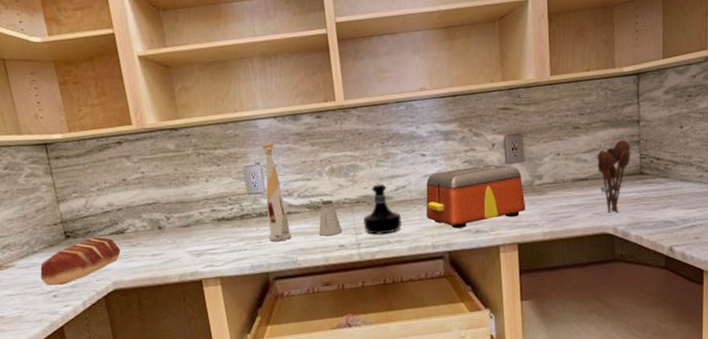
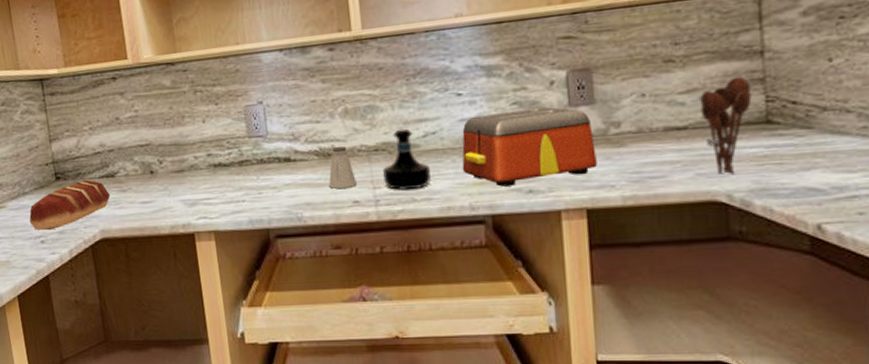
bottle: present [261,143,292,242] -> none [264,79,297,194]

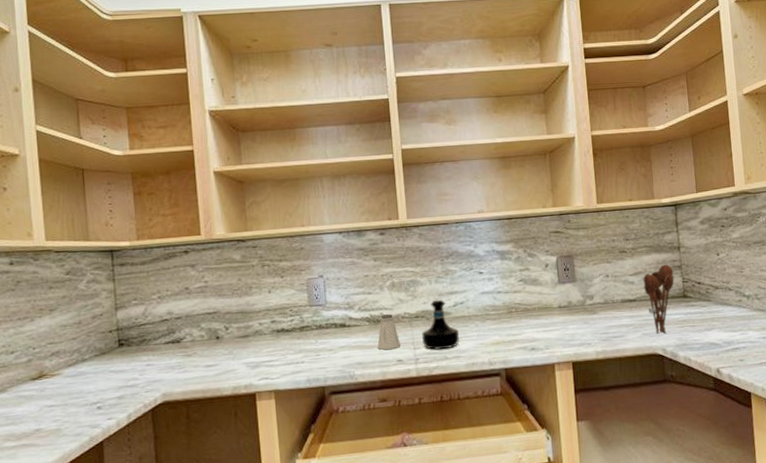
bread loaf: present [29,179,111,231] -> none [86,345,175,397]
toaster: present [462,106,597,187] -> none [483,283,578,346]

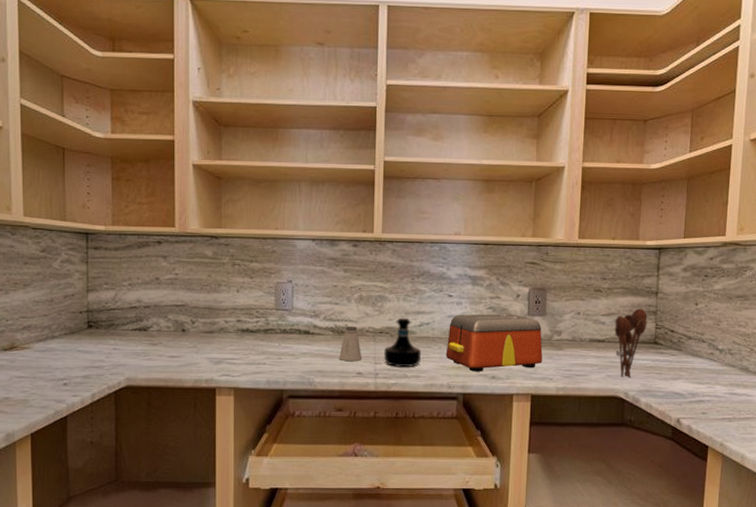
toaster: none [483,283,578,346] -> present [445,313,543,372]

